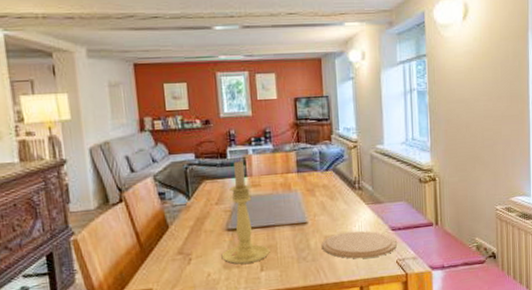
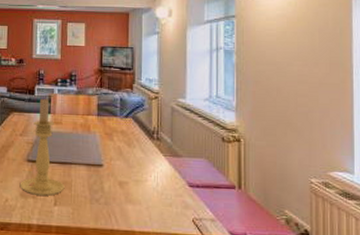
plate: present [322,230,397,259] -> none [116,180,194,212]

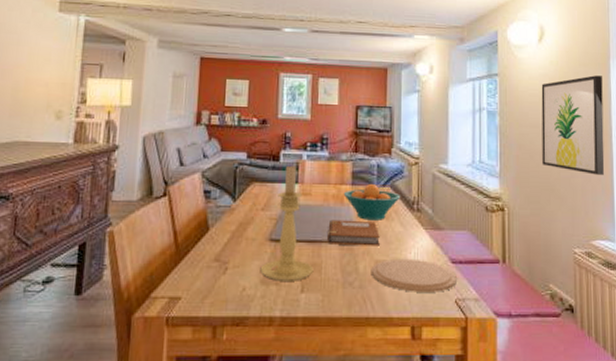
notebook: none [77,145,123,169] -> present [327,219,380,246]
fruit bowl: none [90,115,141,147] -> present [343,184,400,220]
plate: none [116,180,194,212] -> present [372,258,457,292]
wall art: none [279,15,344,110] -> present [541,75,605,175]

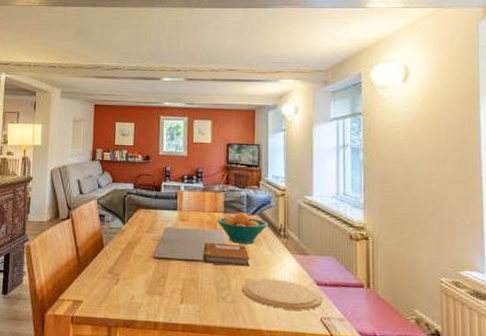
candle holder: present [260,164,314,281] -> none [146,194,191,293]
wall art: present [541,75,605,175] -> none [406,112,474,208]

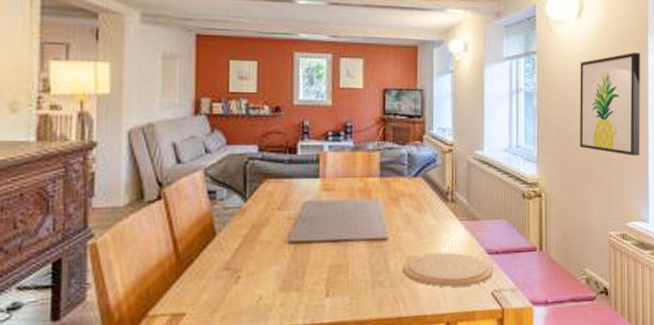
notebook: present [203,242,250,267] -> none [354,215,412,243]
fruit bowl: present [216,212,268,244] -> none [371,175,433,214]
wall art: none [406,112,474,208] -> present [580,52,640,156]

